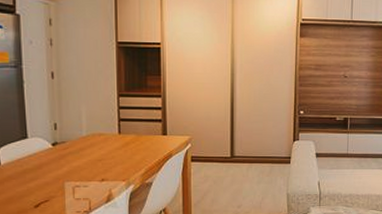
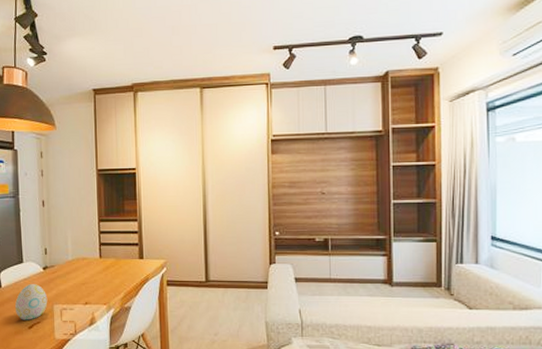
decorative egg: none [17,160,58,199] -> present [14,283,48,320]

